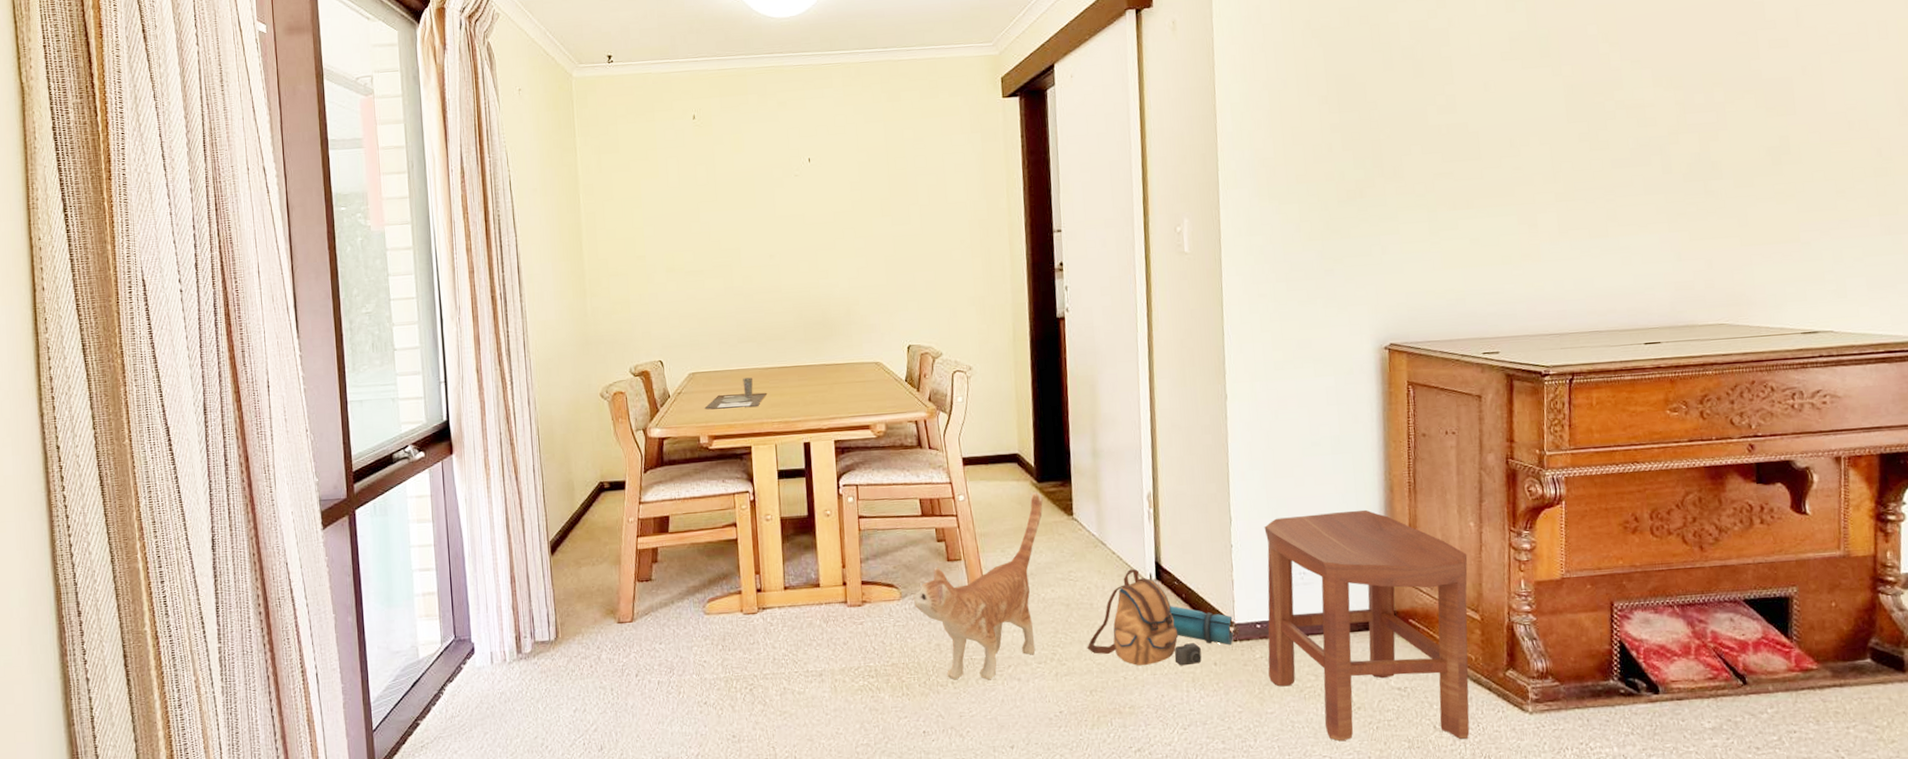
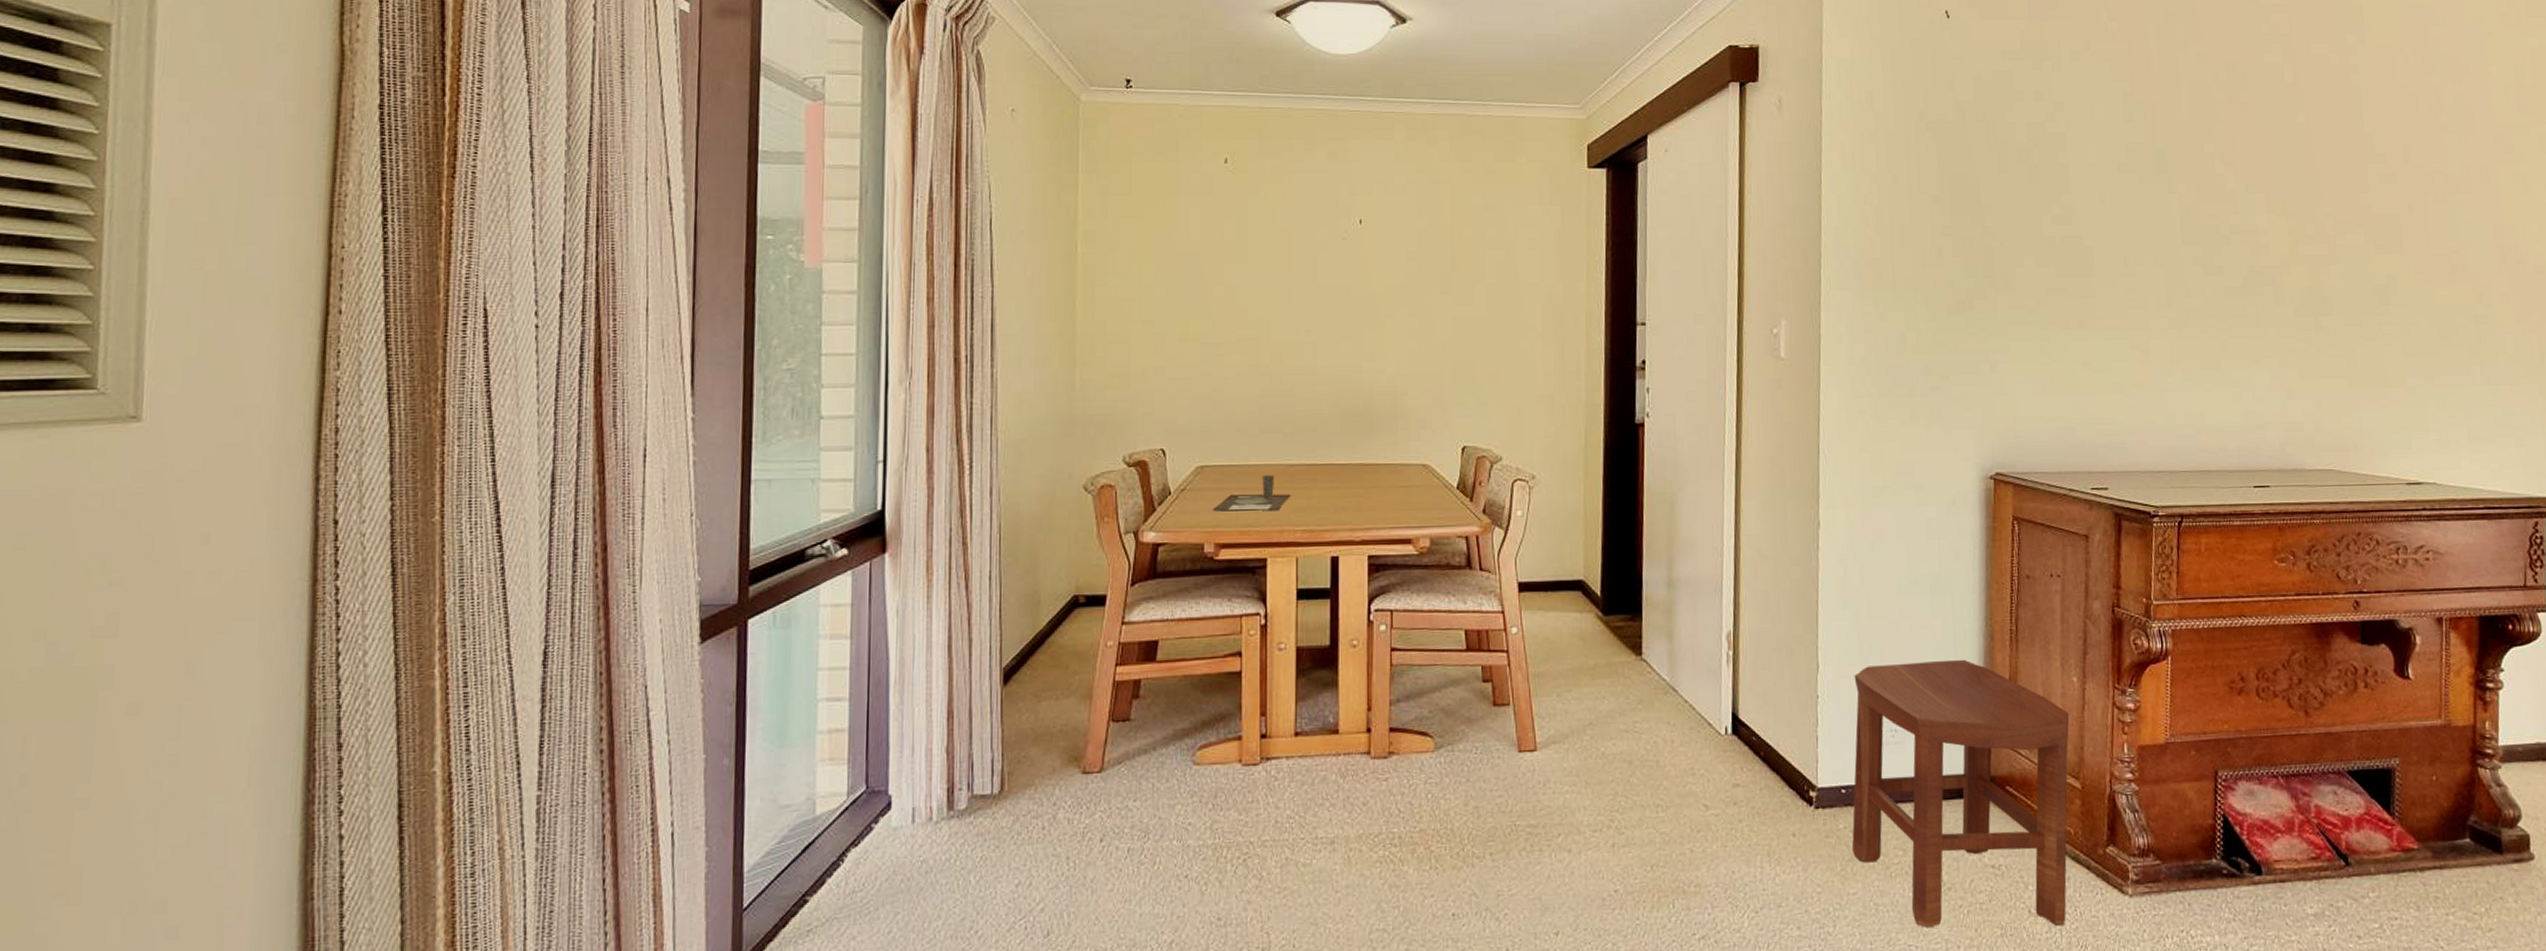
cat: present [913,491,1043,680] -> none [1450,625,1608,852]
backpack: present [1087,569,1234,666] -> none [1650,721,1816,837]

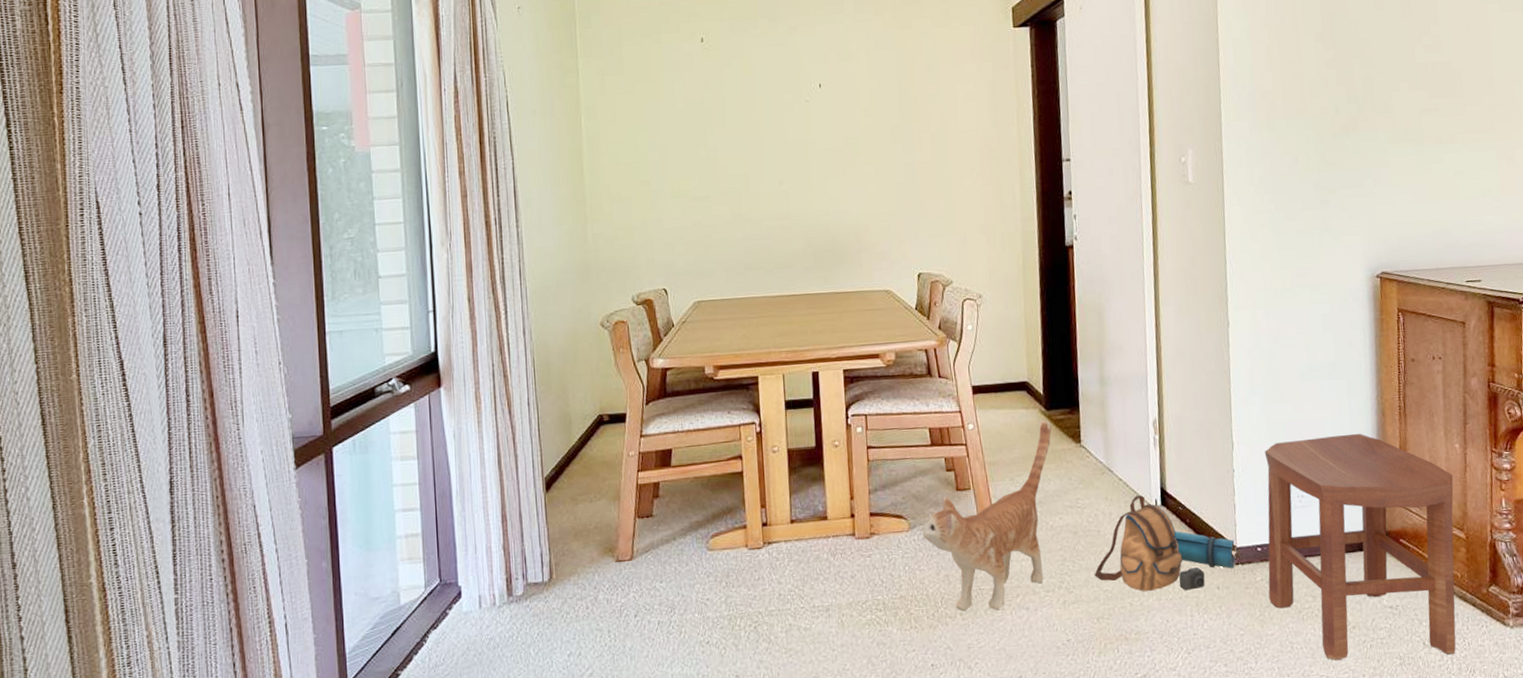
place setting: present [1212,475,1290,511] -> none [709,306,774,338]
cat: none [1450,625,1608,852] -> present [921,419,1052,611]
backpack: none [1650,721,1816,837] -> present [1094,495,1236,591]

